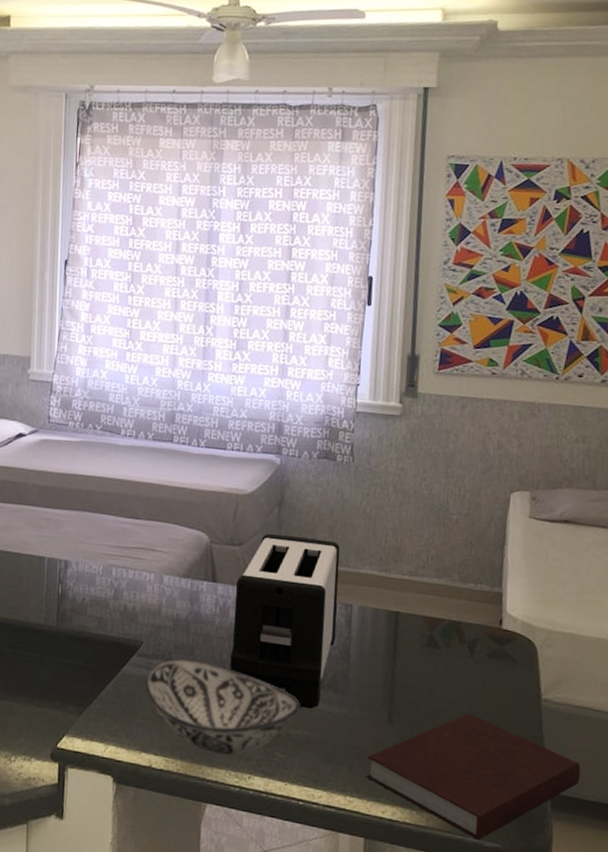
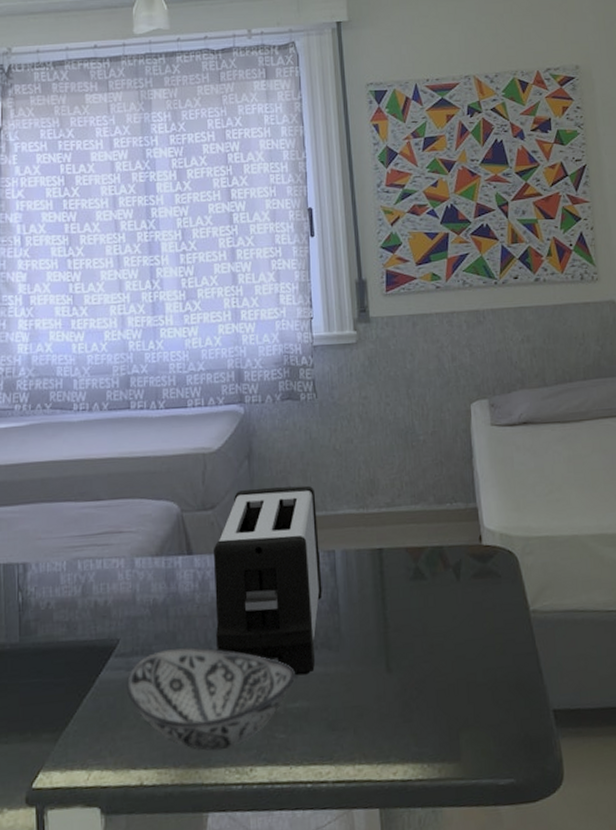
notebook: present [366,713,581,840] -> none [370,642,578,780]

